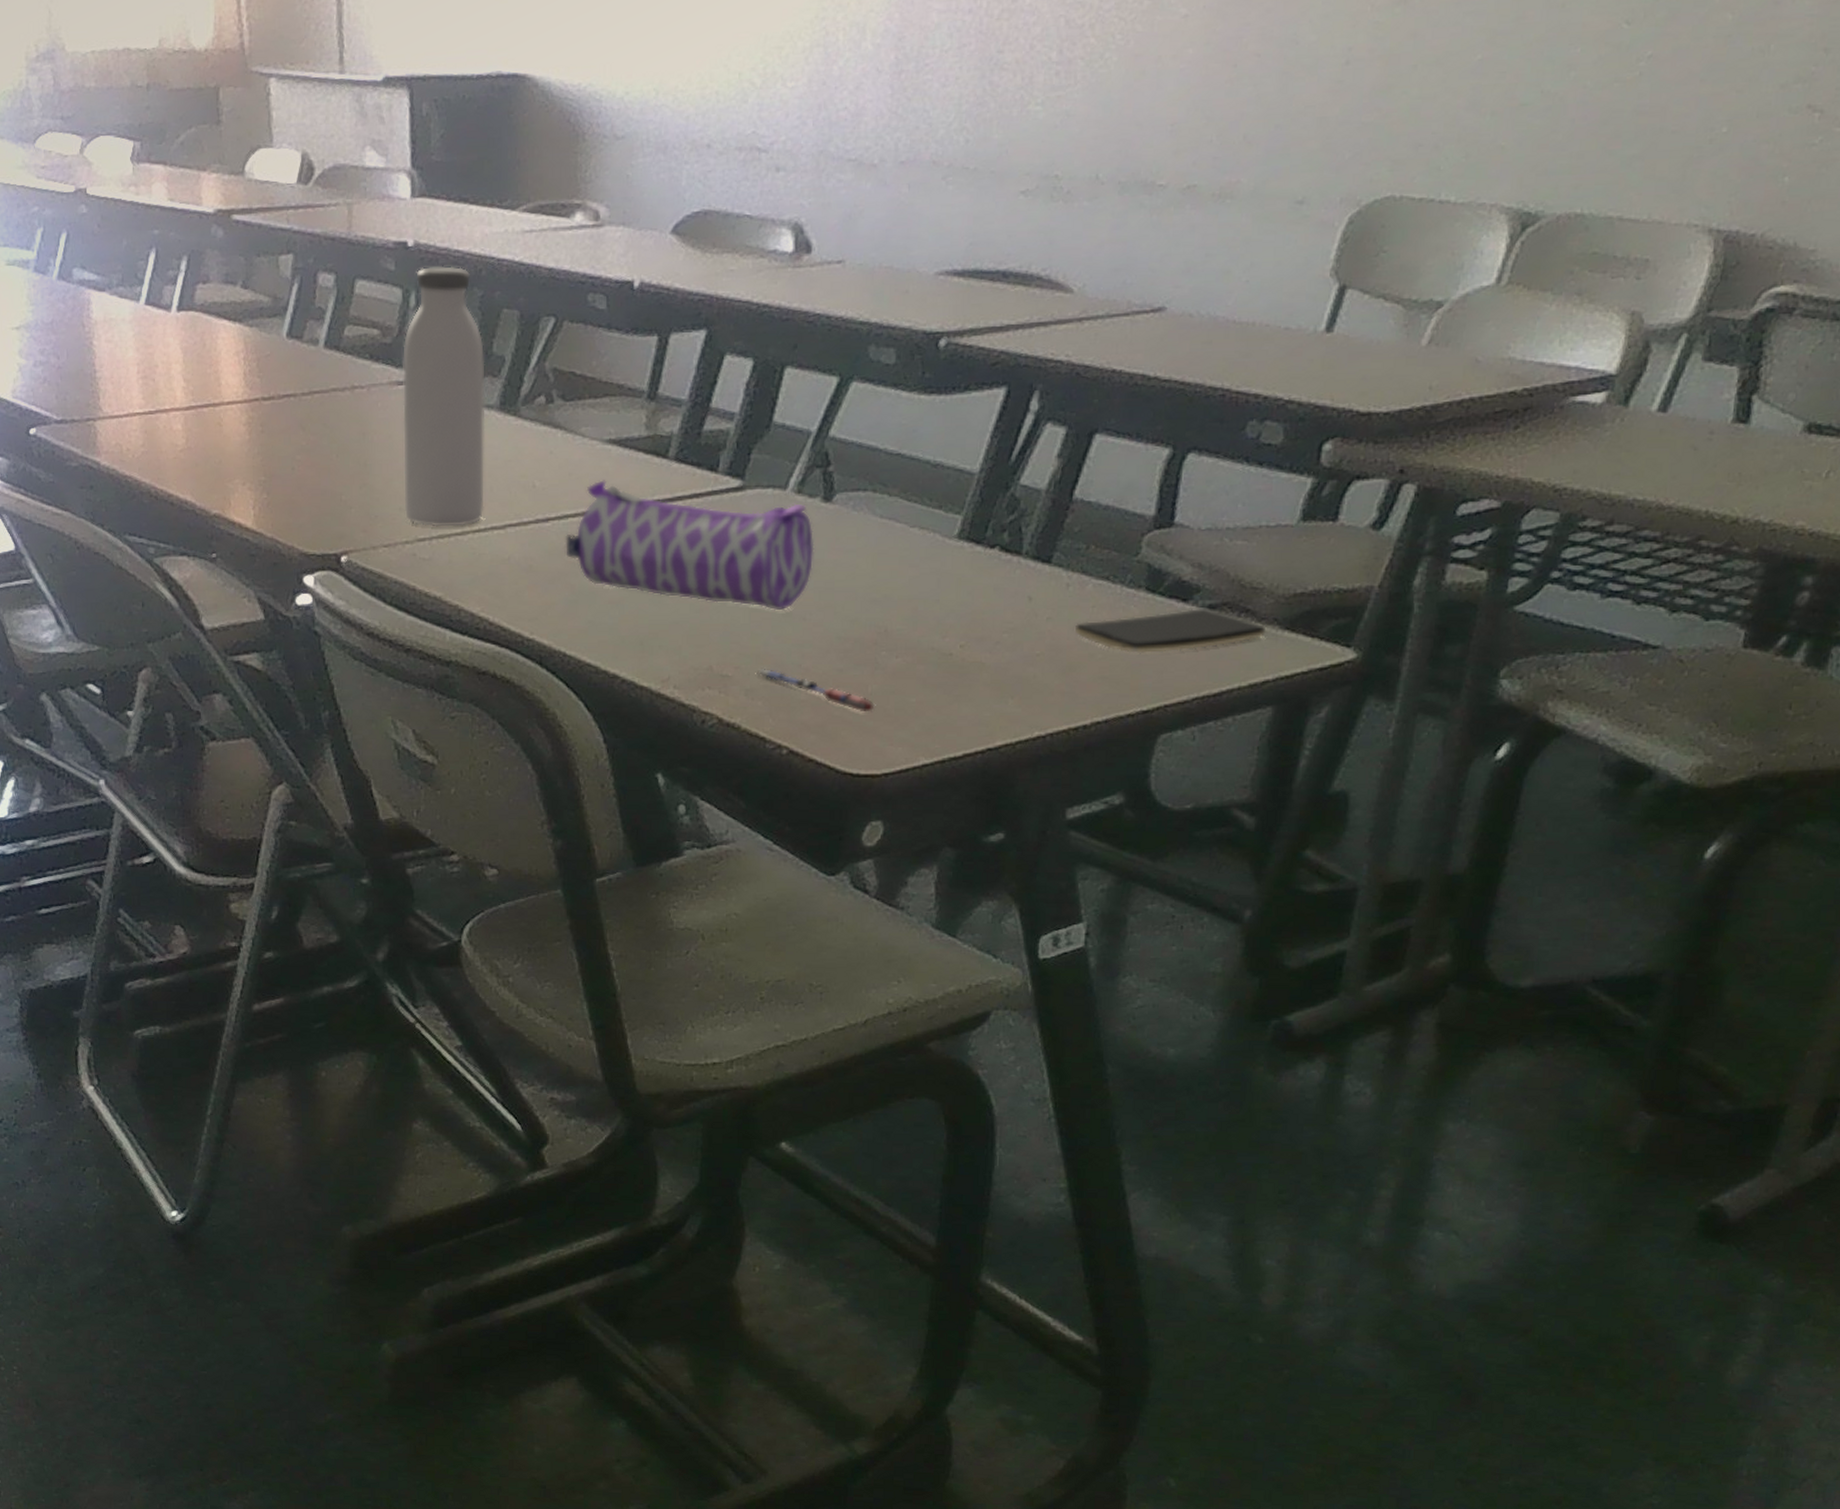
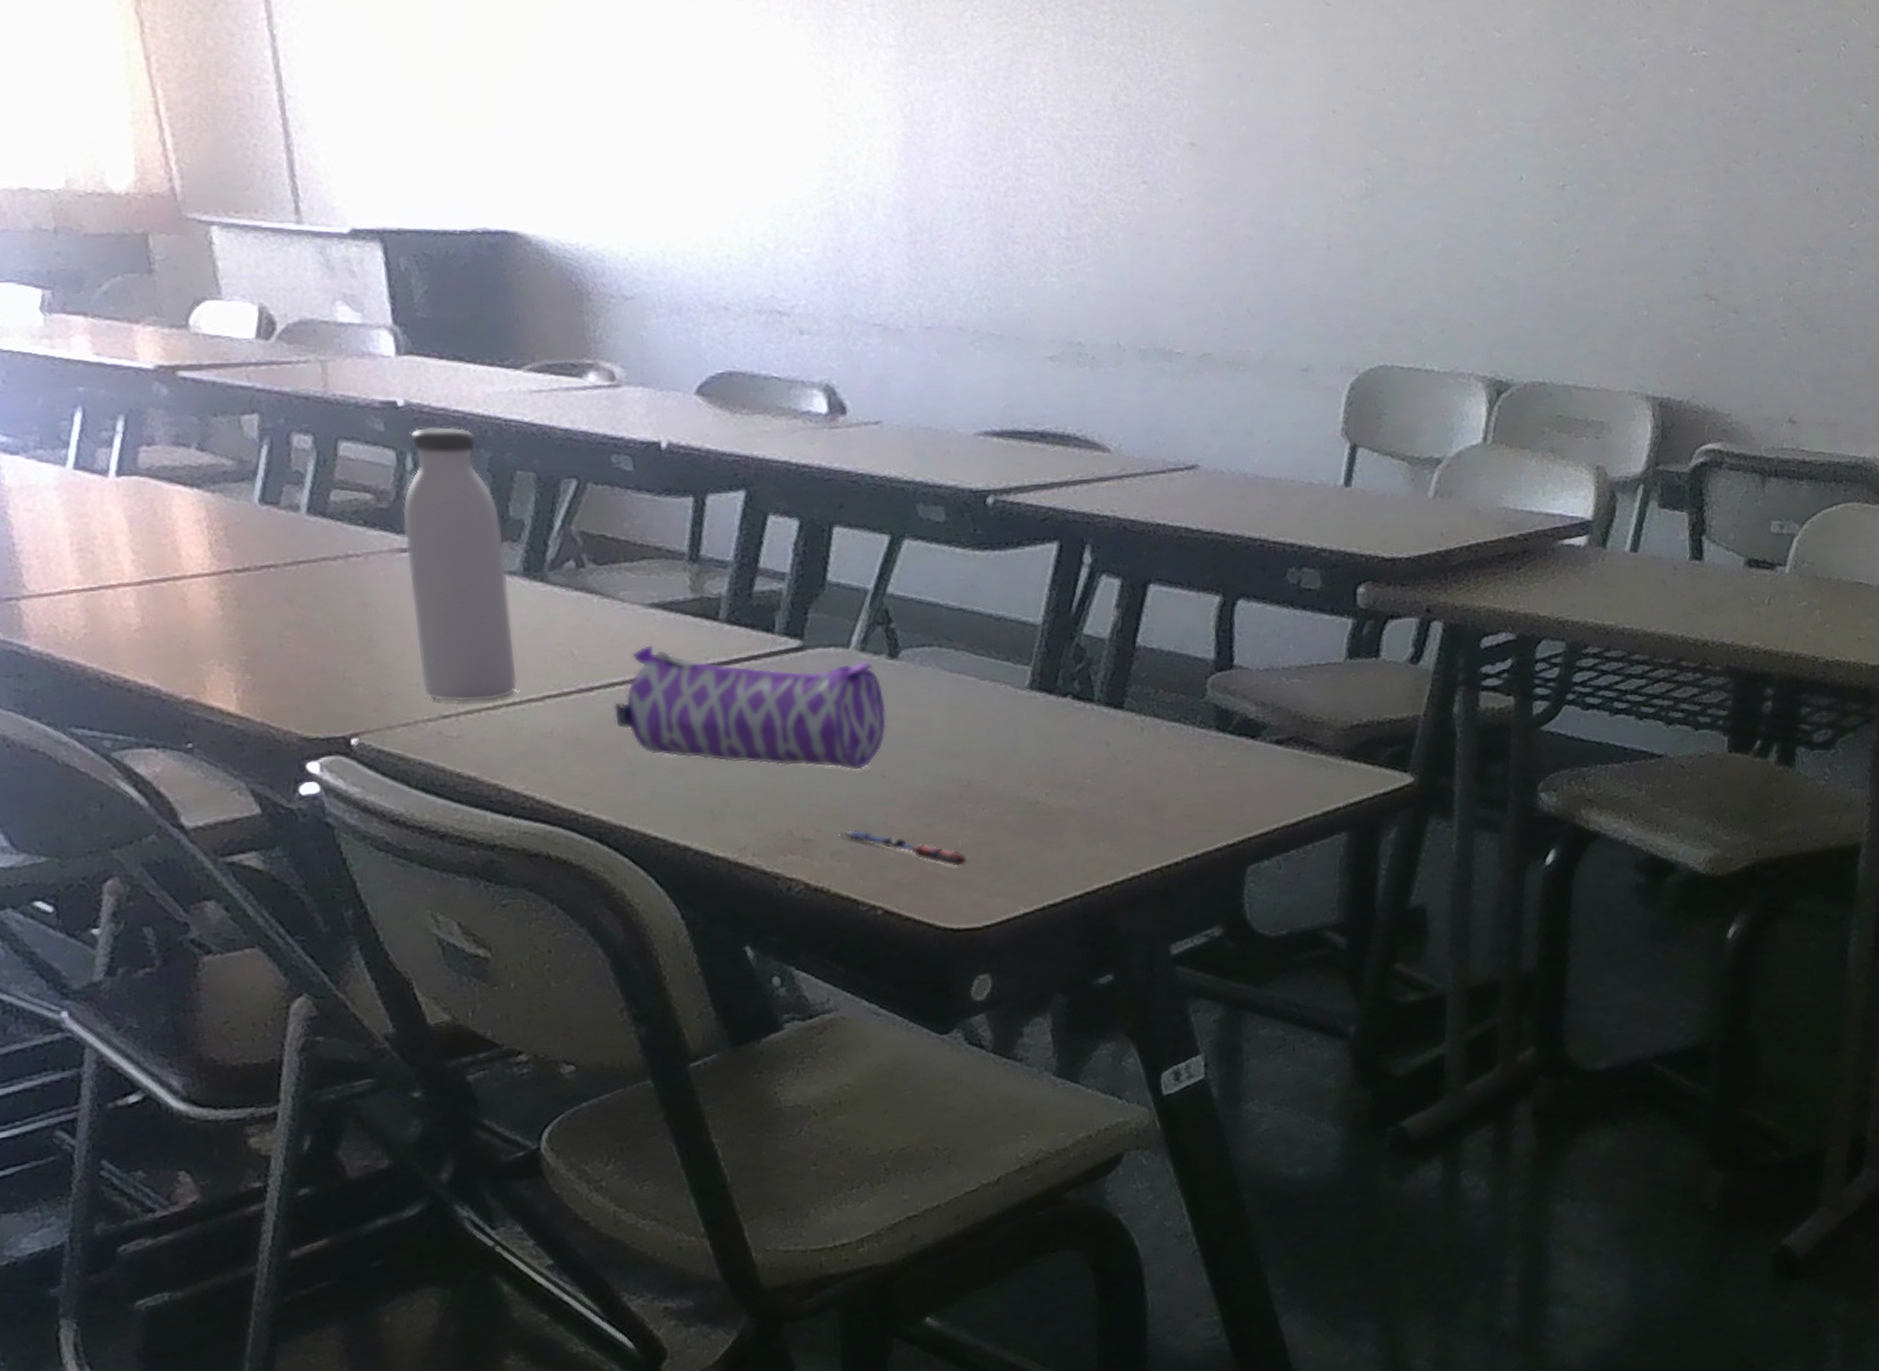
smartphone: present [1074,607,1265,653] -> none [1154,743,1330,790]

